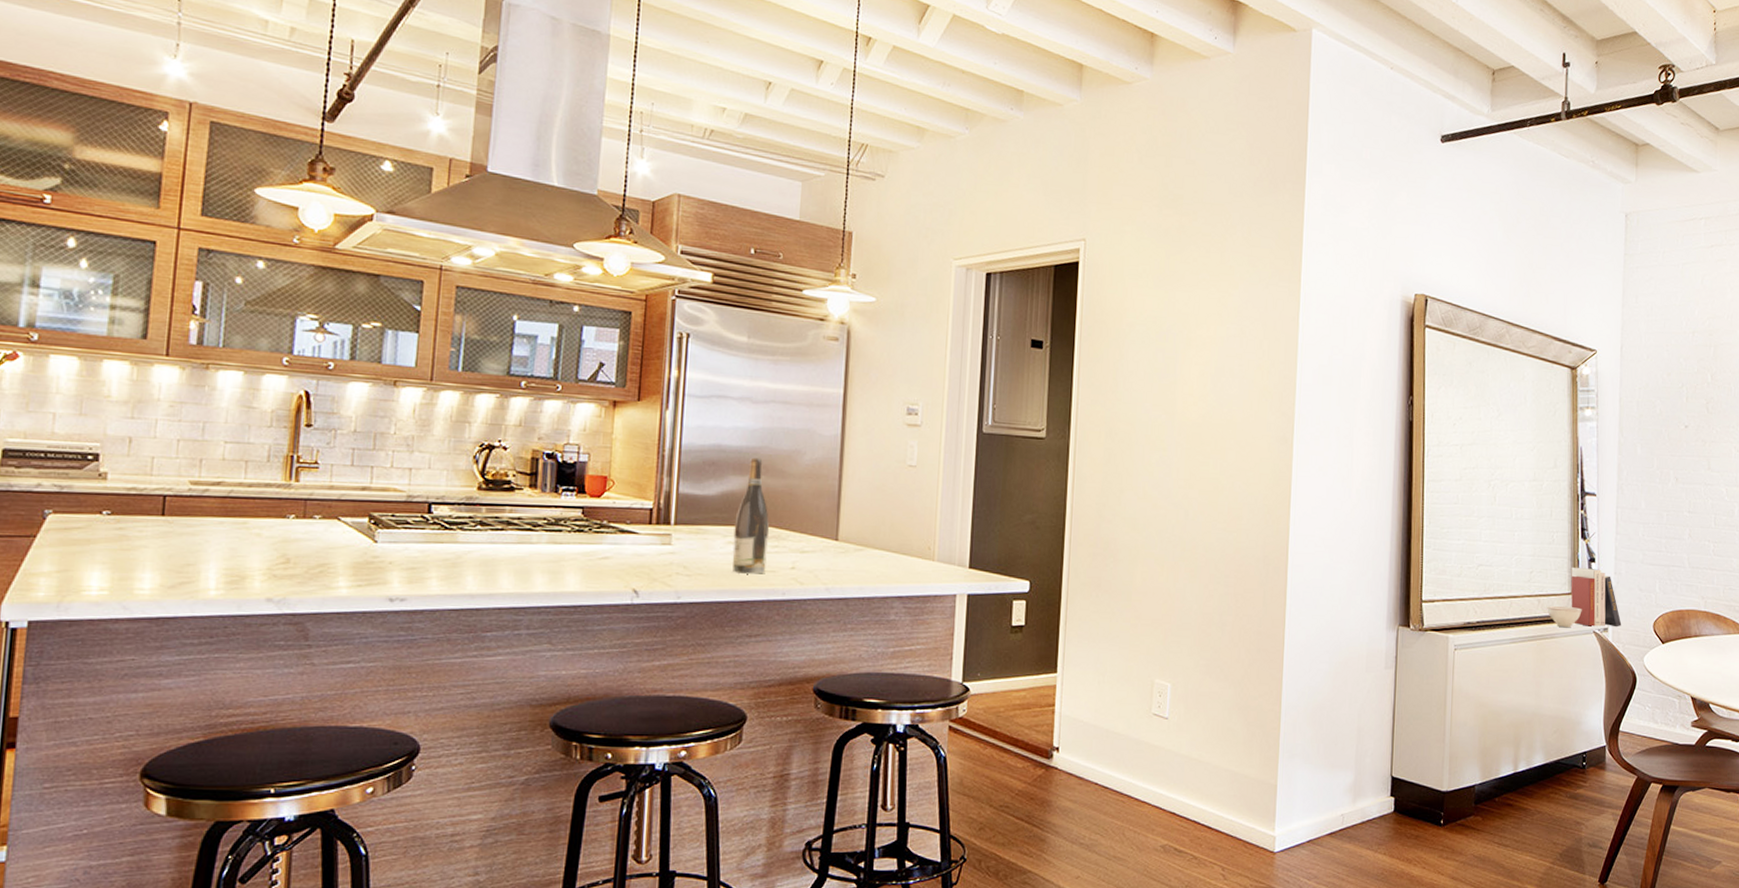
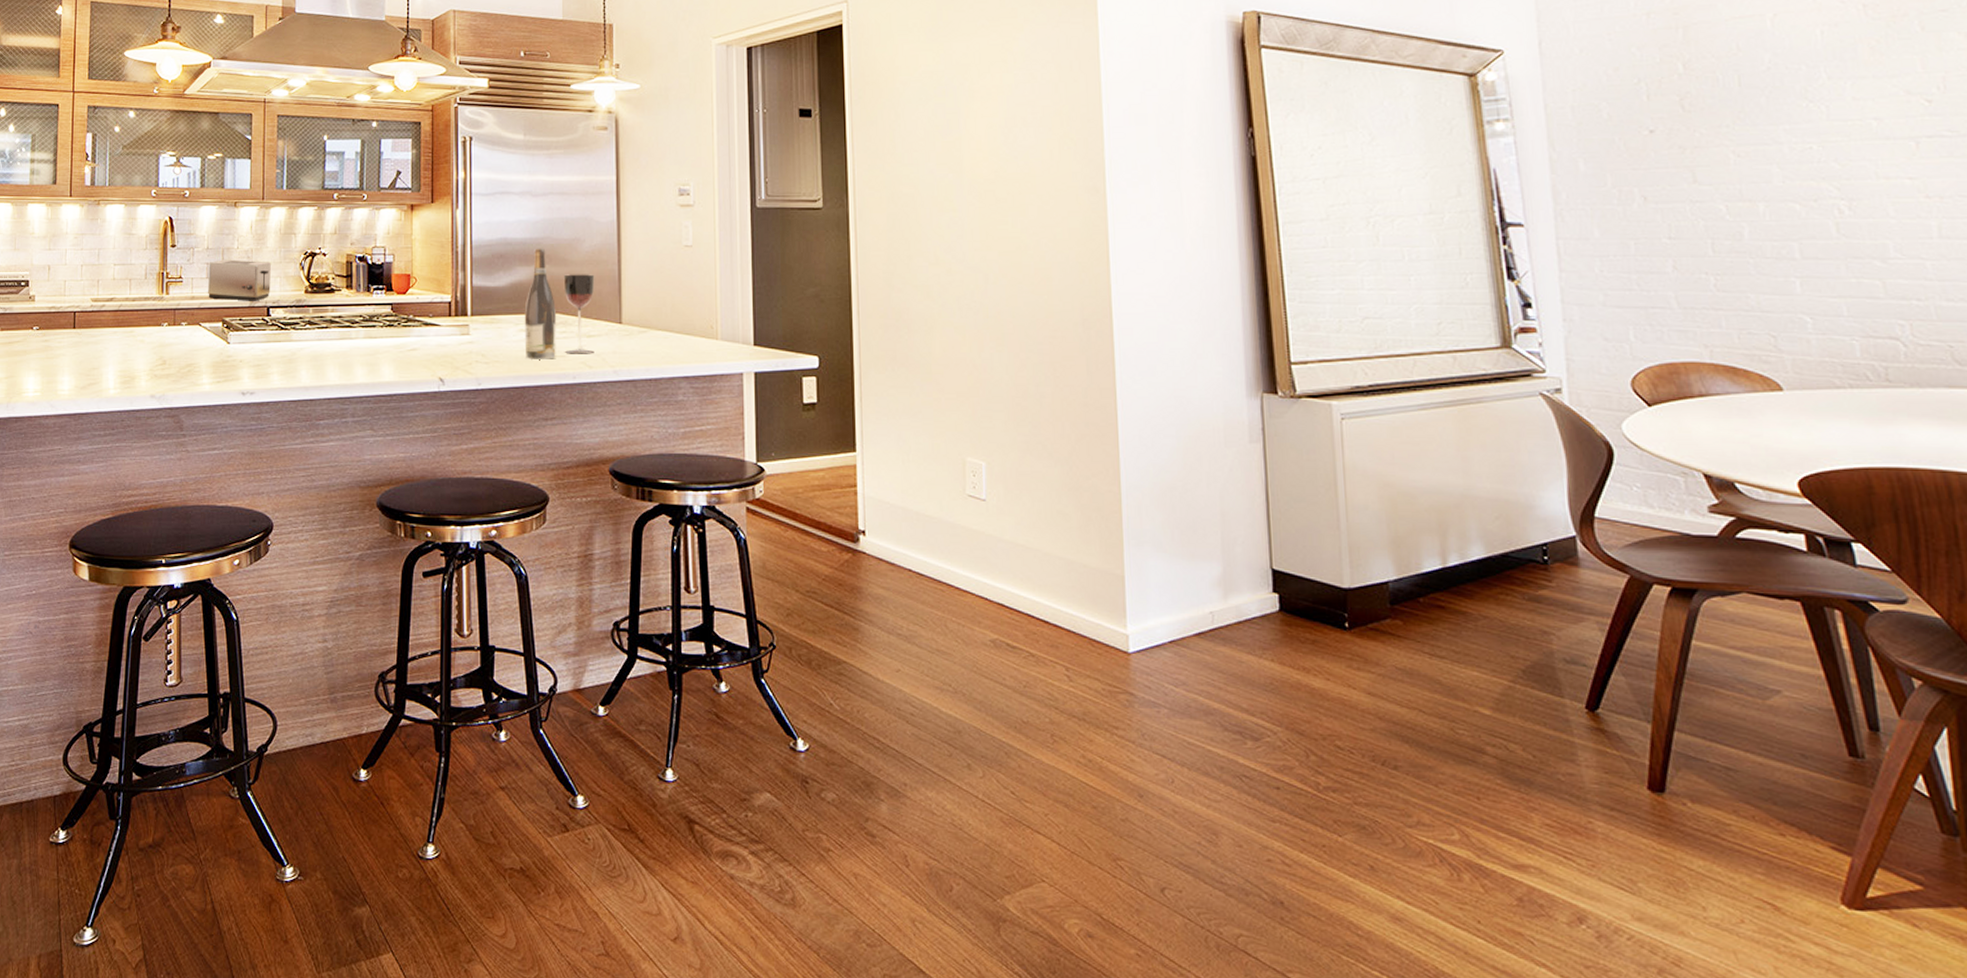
toaster: none [352,445,437,496] -> present [208,259,271,301]
wineglass: none [776,486,814,570] -> present [563,274,595,354]
bowl: present [1547,605,1582,628] -> none [1467,362,1520,390]
books: present [1571,566,1622,628] -> none [1497,314,1582,387]

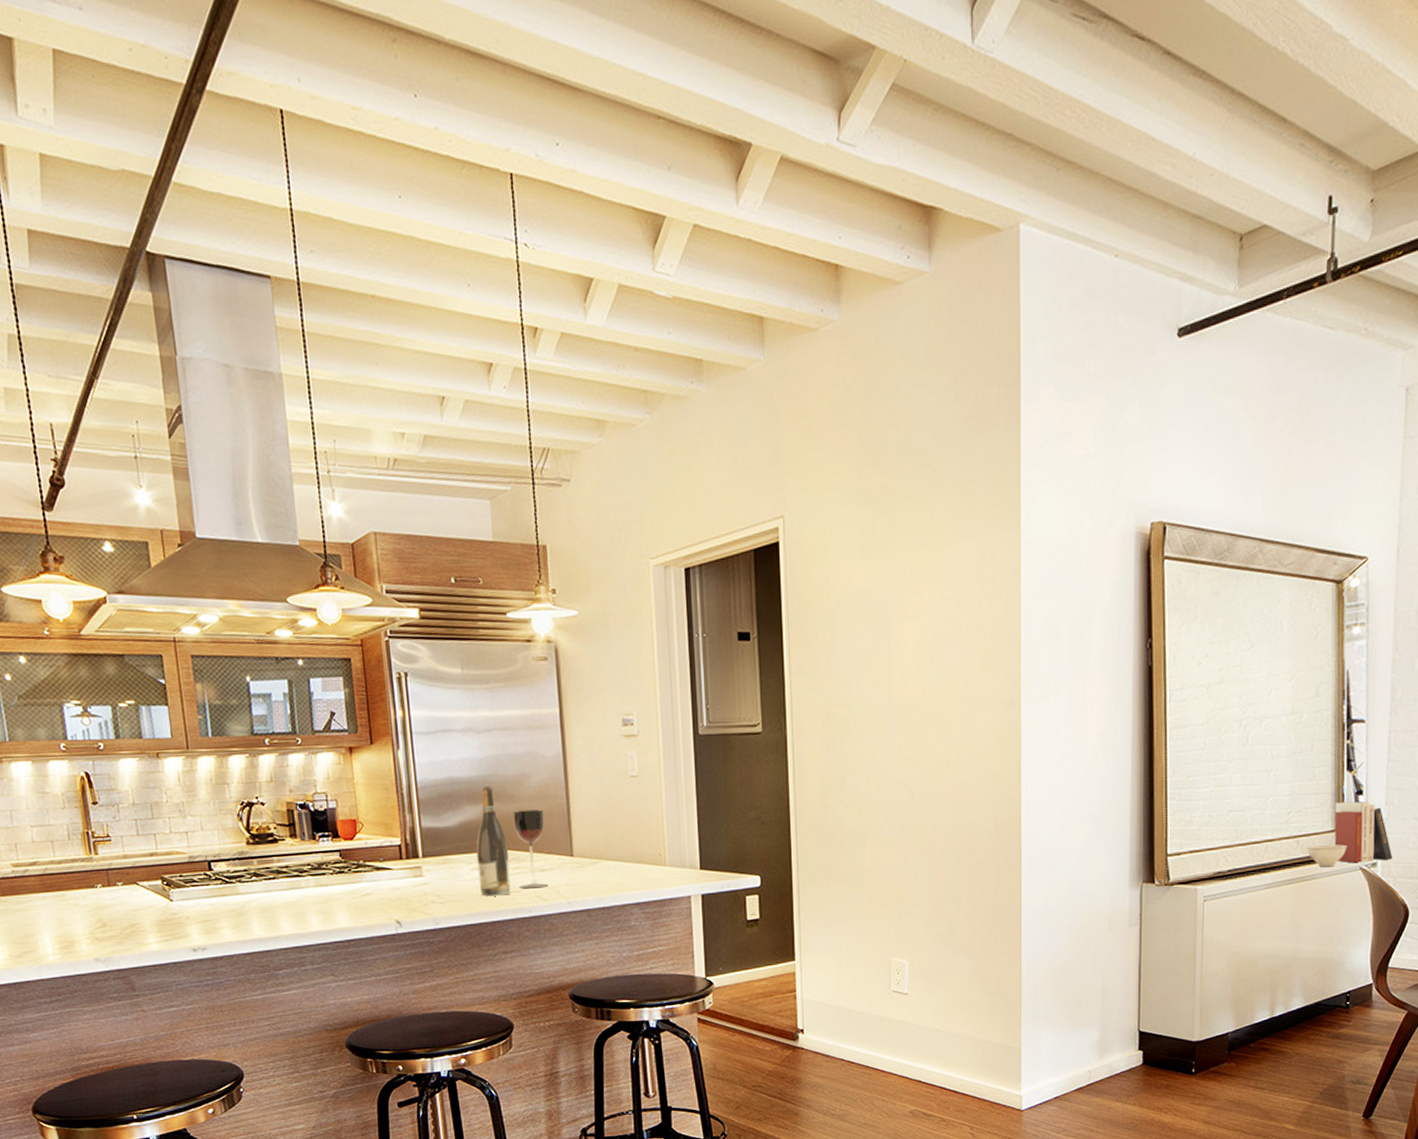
toaster: present [208,259,271,301] -> none [137,814,210,857]
bowl: none [1467,362,1520,390] -> present [1307,844,1347,867]
books: none [1497,314,1582,387] -> present [1334,801,1393,863]

